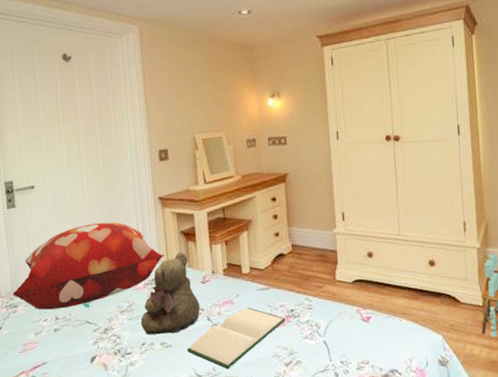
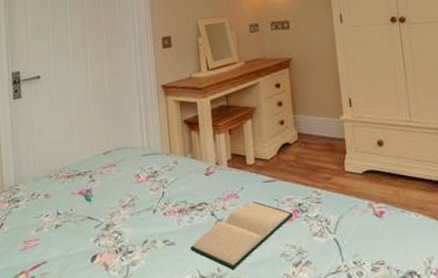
decorative pillow: present [12,222,165,310] -> none [15,111,168,205]
teddy bear: present [140,252,201,335] -> none [142,142,204,232]

